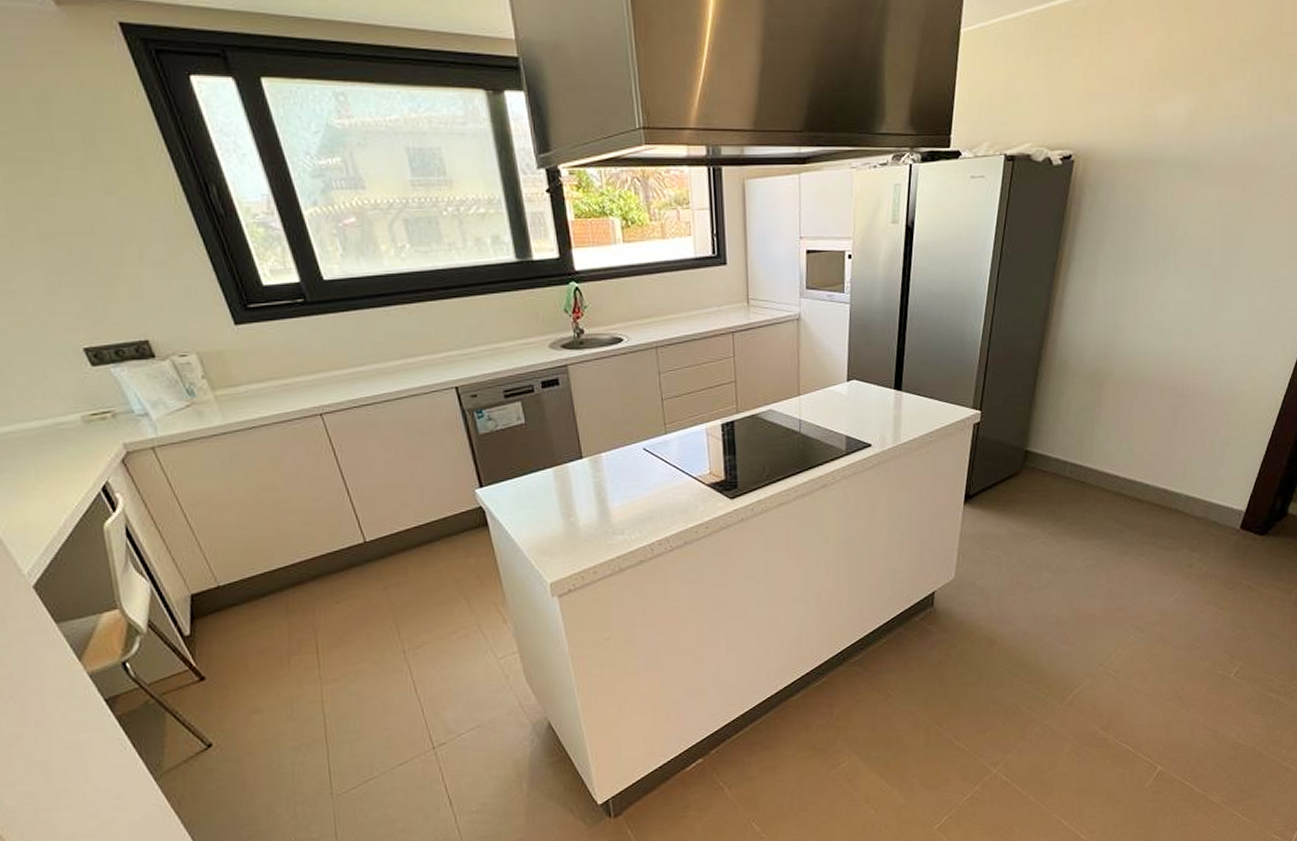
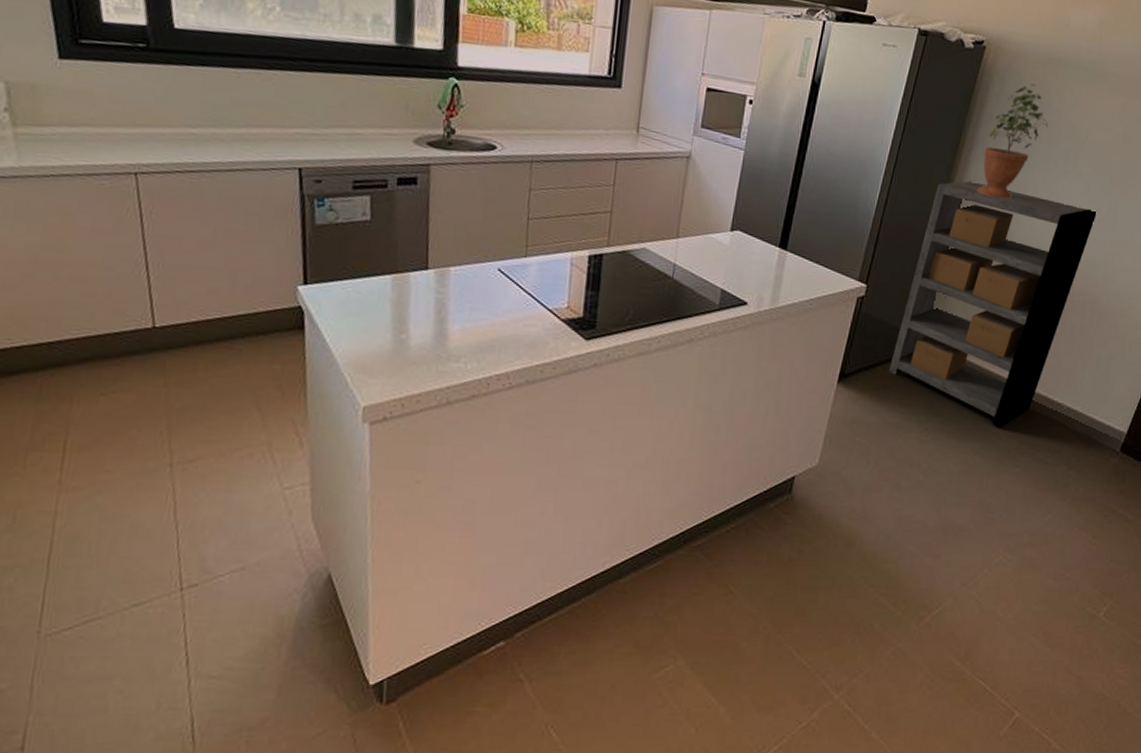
shelving unit: none [1011,296,1201,523] -> present [890,180,1097,428]
potted plant: none [1079,189,1144,310] -> present [977,83,1048,200]

